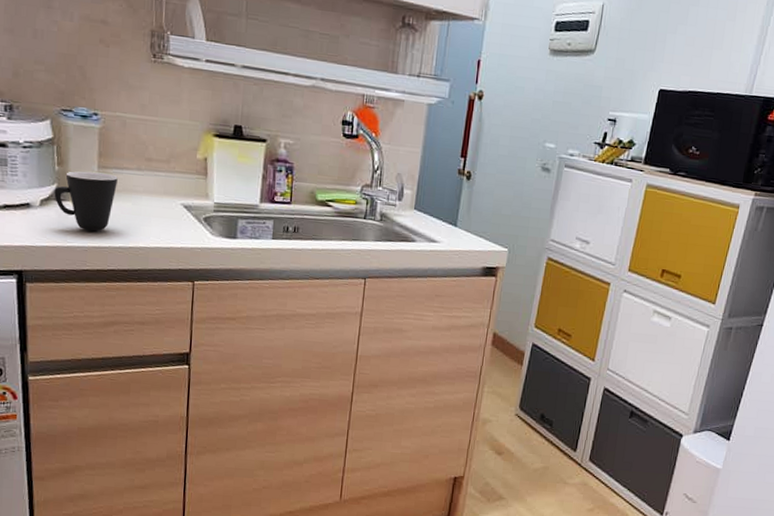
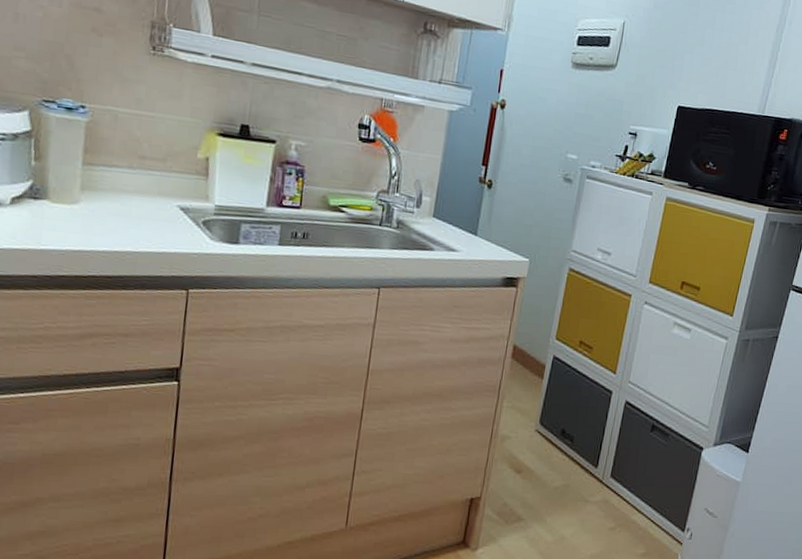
mug: present [54,171,118,232] -> none [28,167,105,234]

